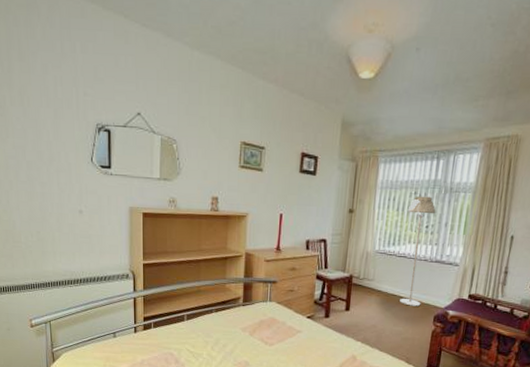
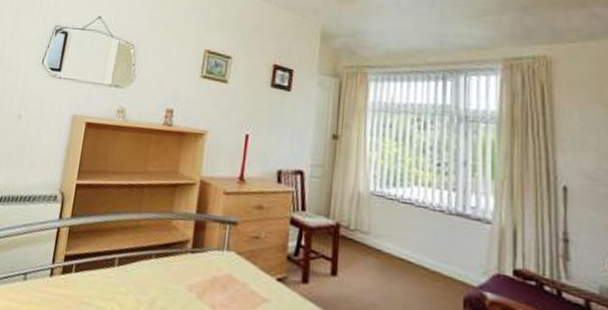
floor lamp: present [400,196,436,307] -> none [409,123,449,281]

